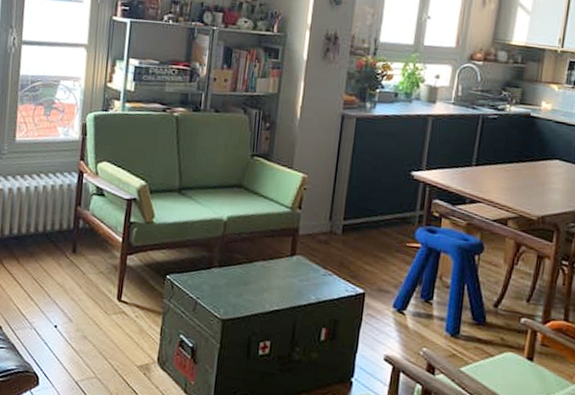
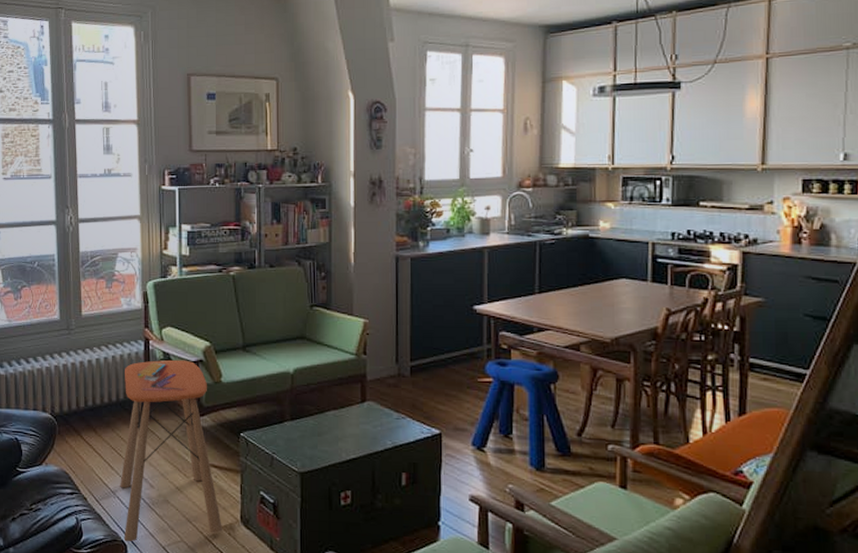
side table: none [36,194,139,375] -> present [120,359,222,542]

